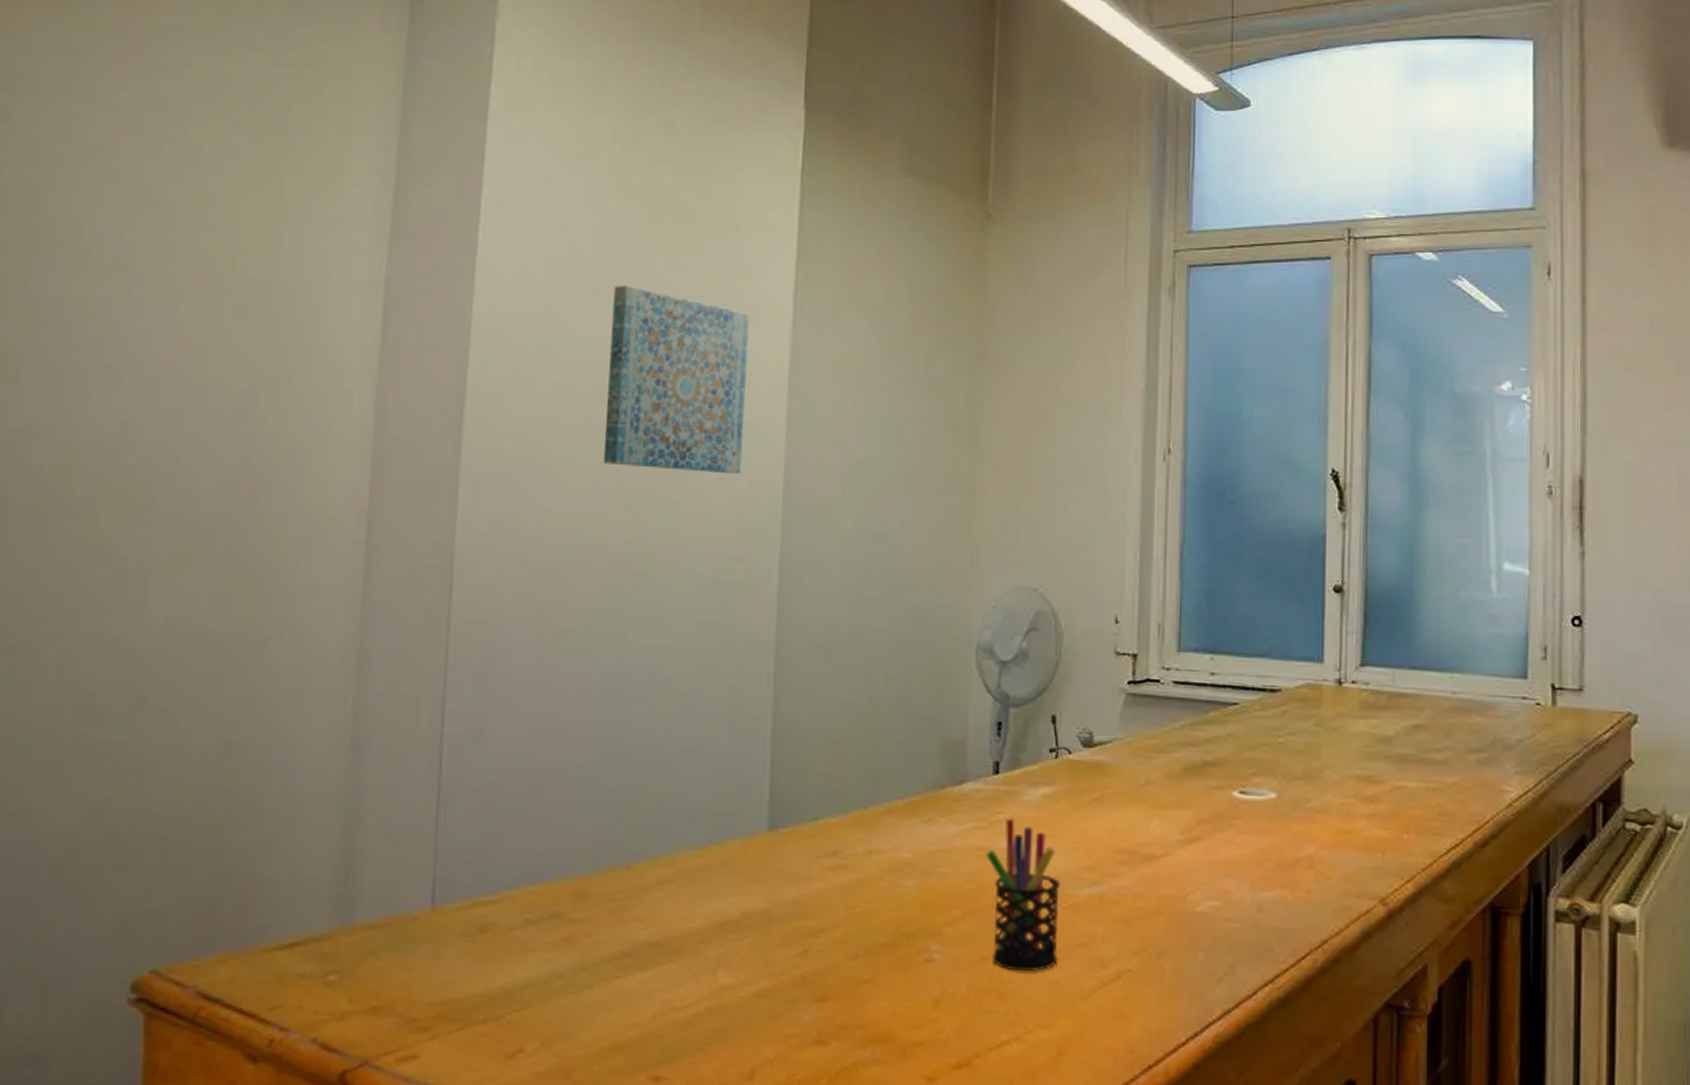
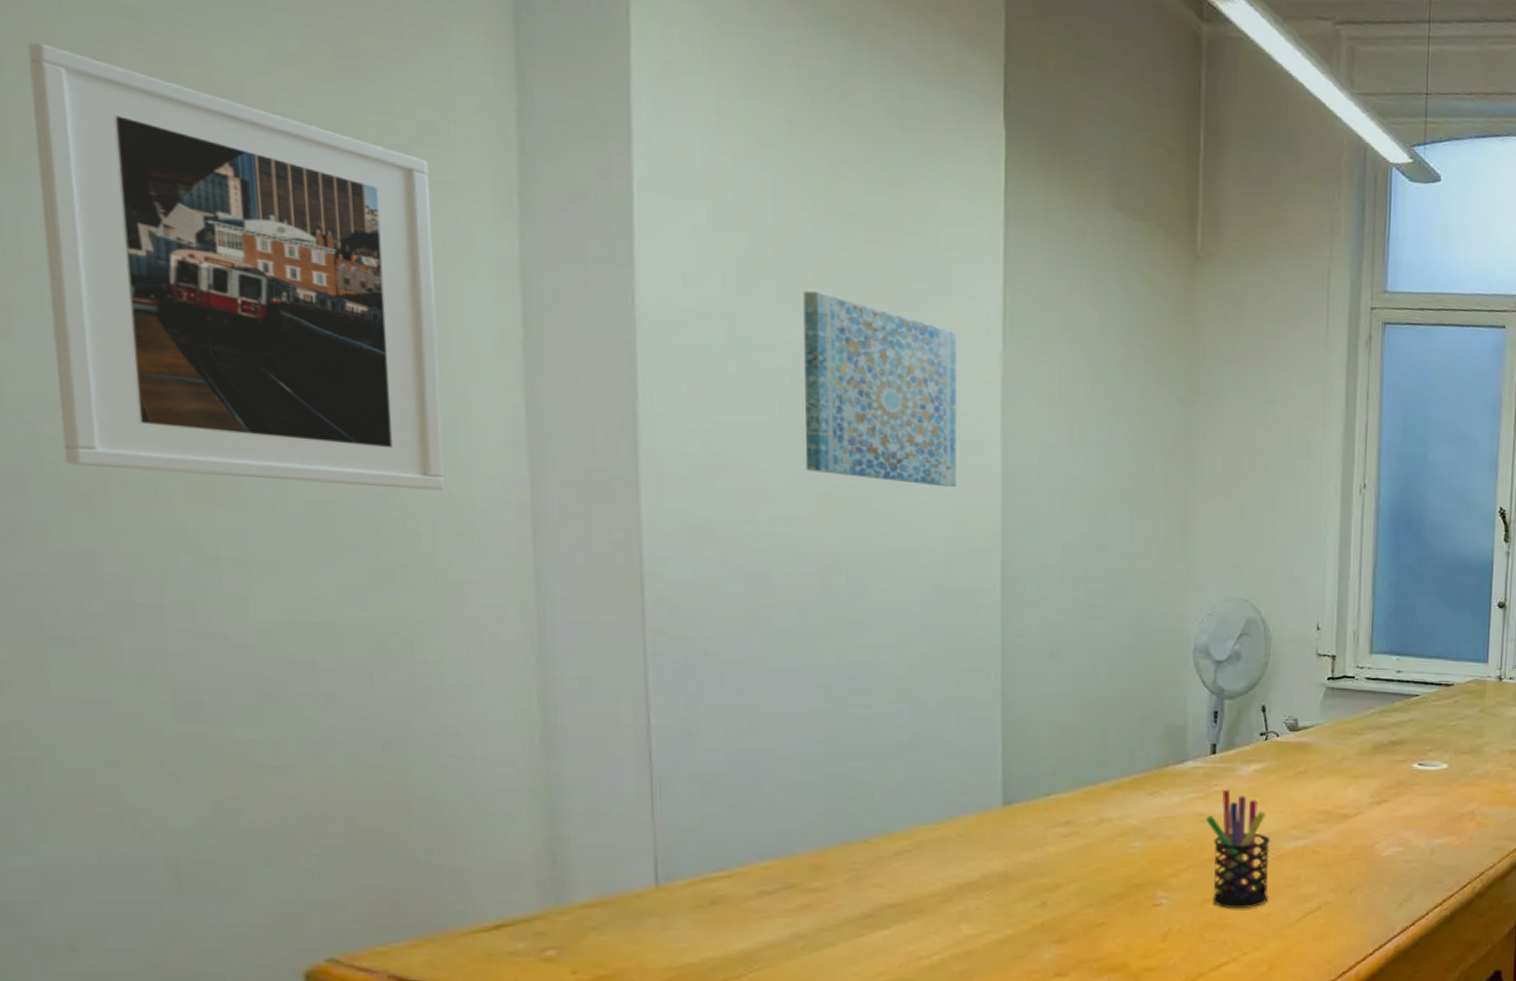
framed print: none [35,139,326,499] -> present [27,42,444,491]

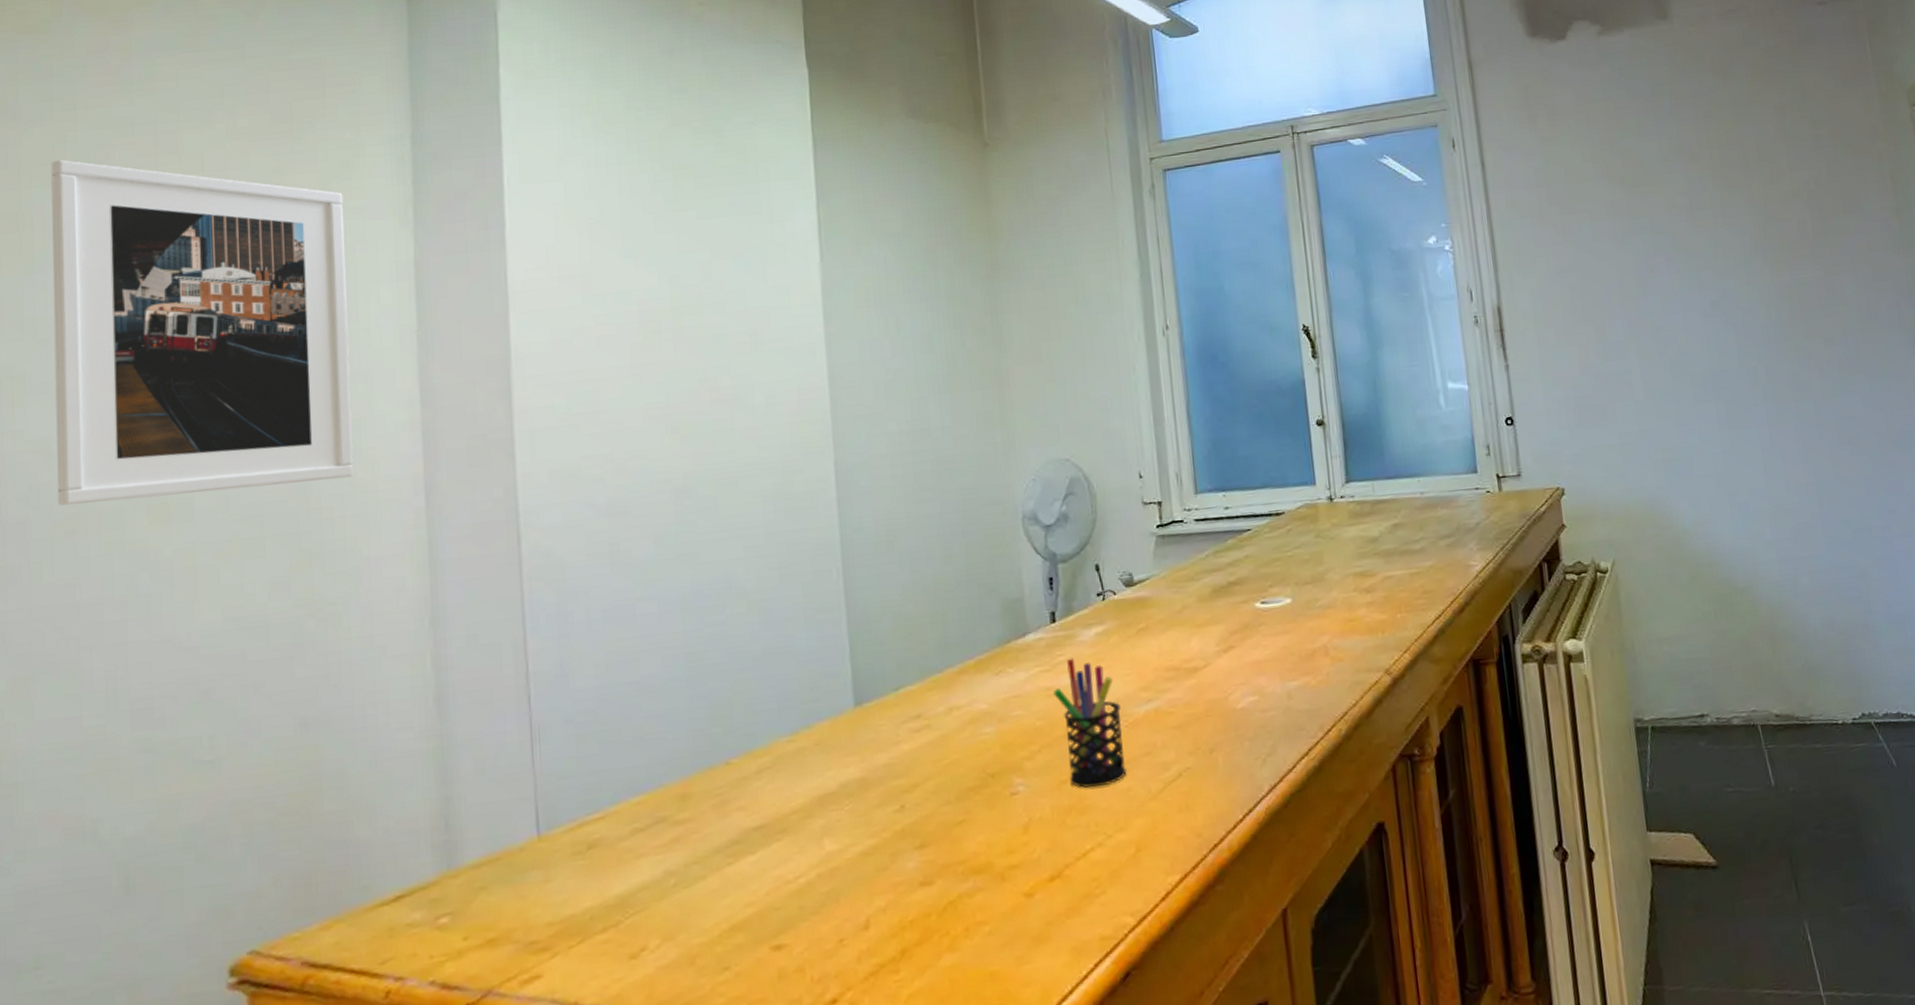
wall art: present [803,290,957,488] -> none [646,240,789,404]

